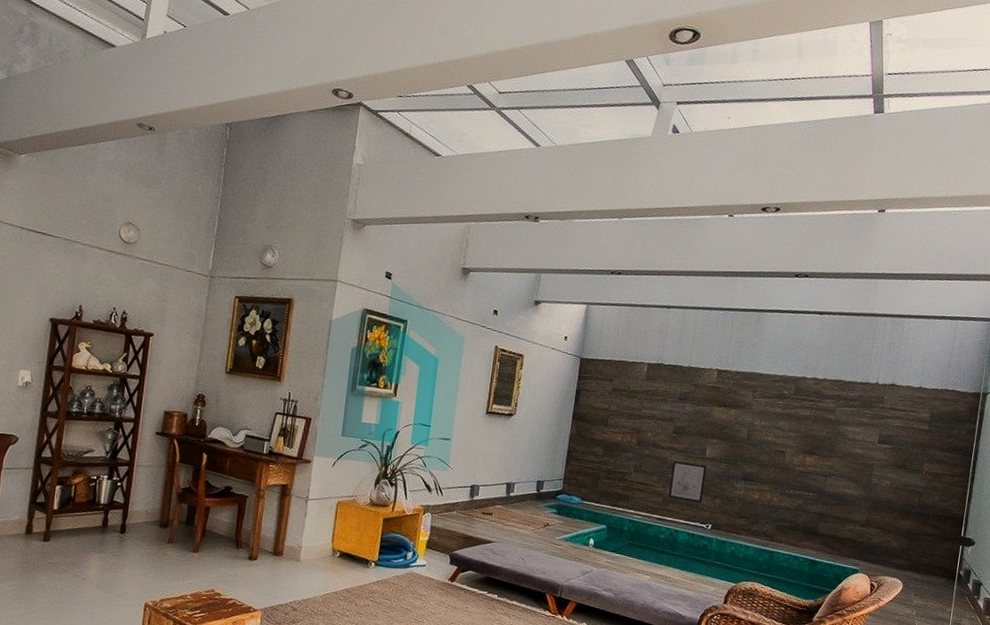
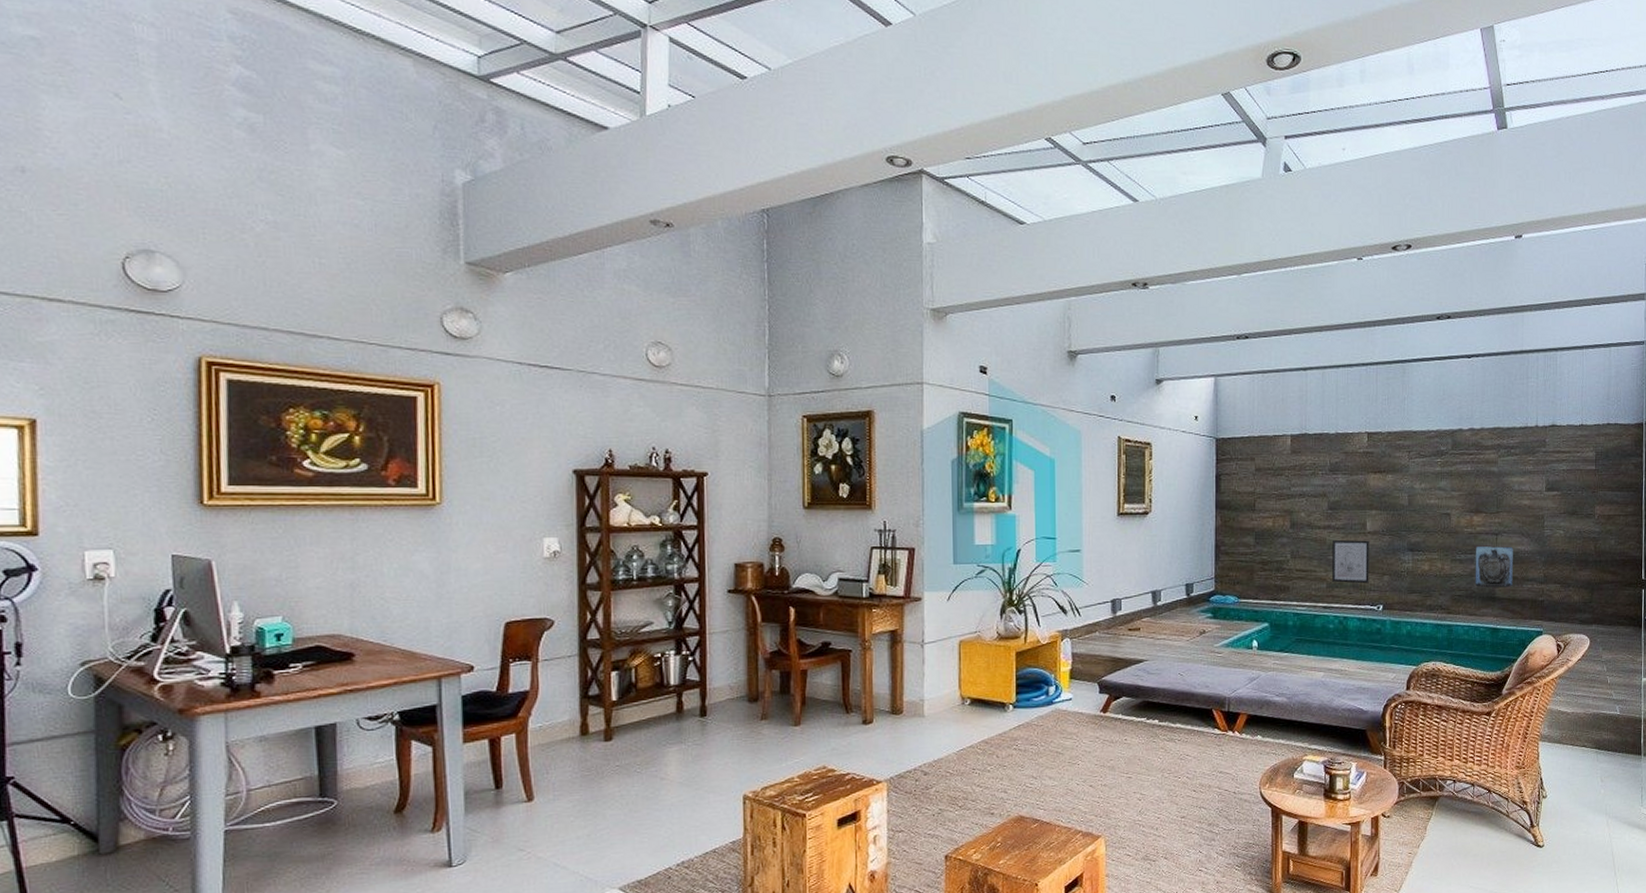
wall sculpture: none [800,485,840,526] -> present [1475,546,1513,588]

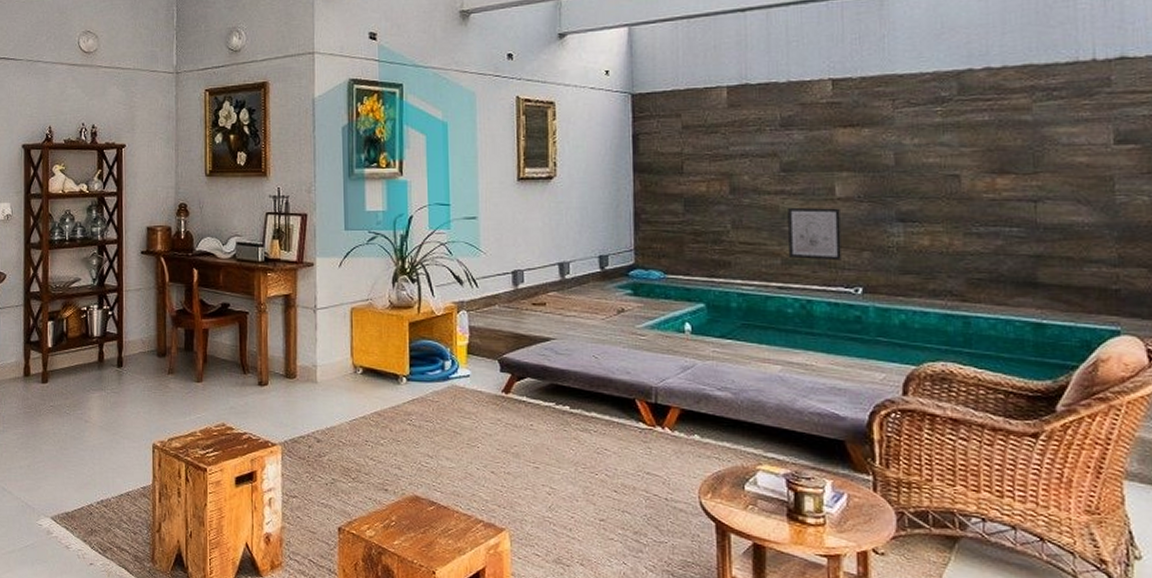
wall sculpture: present [1475,546,1513,588] -> none [1001,217,1066,270]

